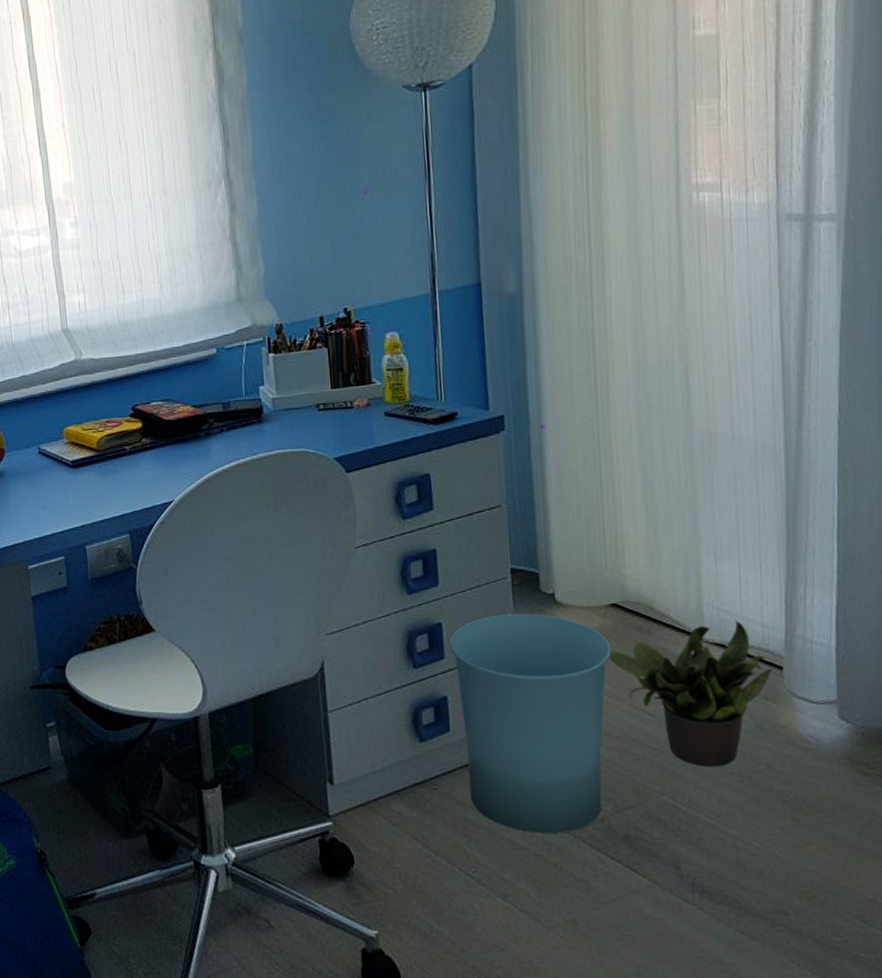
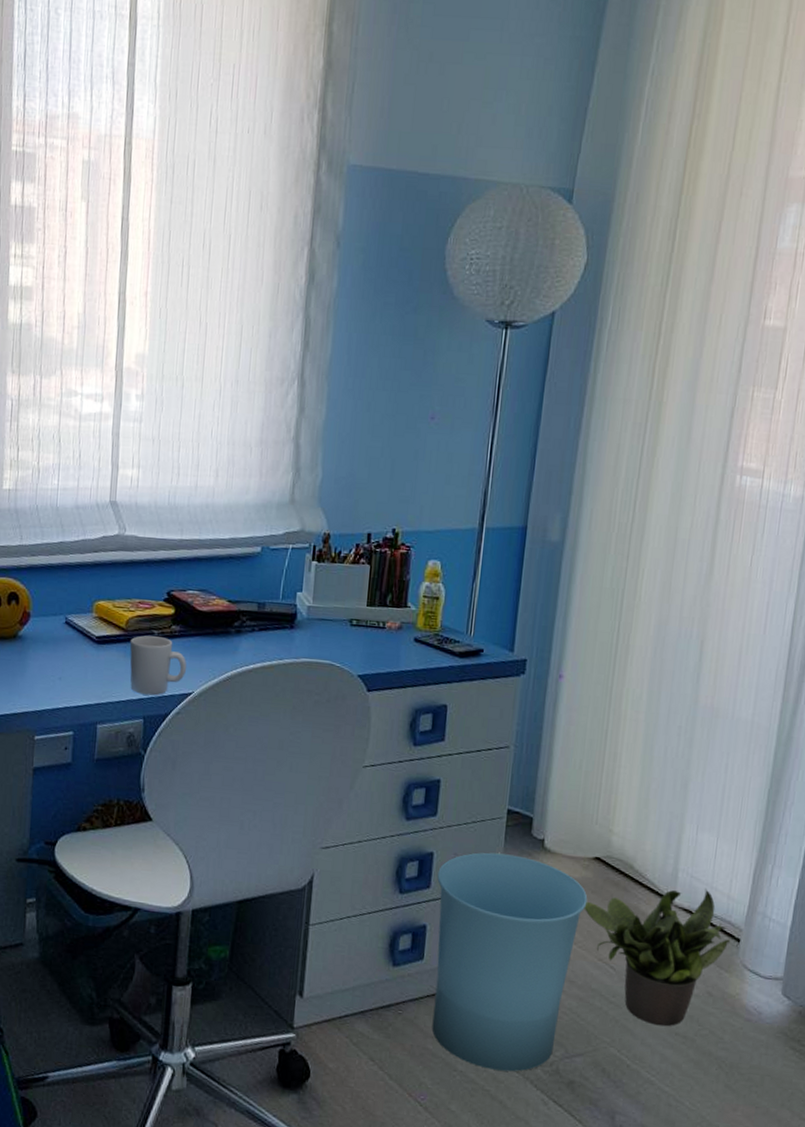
mug: none [103,451,164,510] -> present [129,635,187,696]

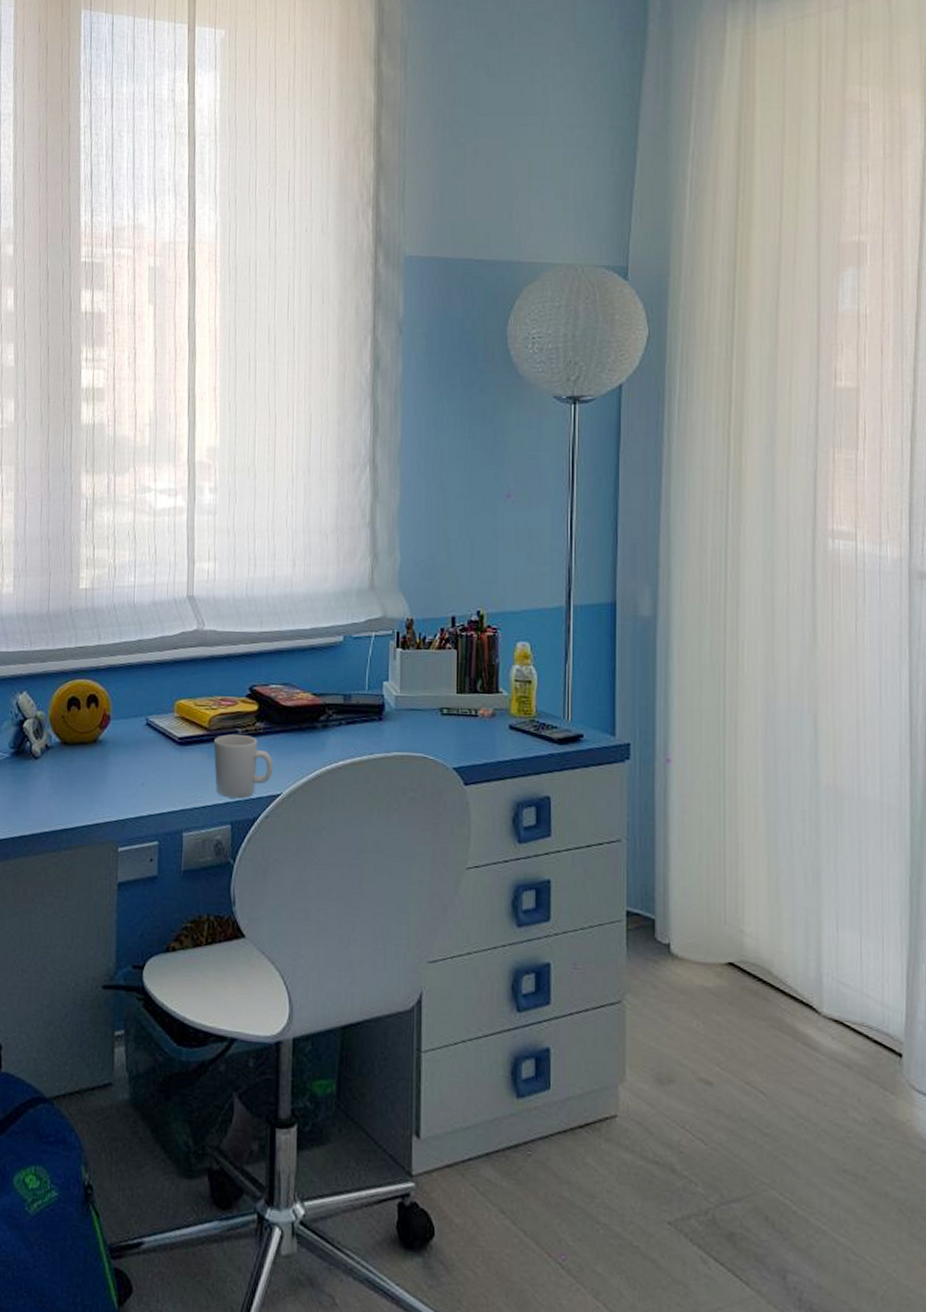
waste bin: present [432,852,588,1072] -> none [557,961,725,1223]
potted plant: present [584,889,730,1026] -> none [722,995,891,1162]

